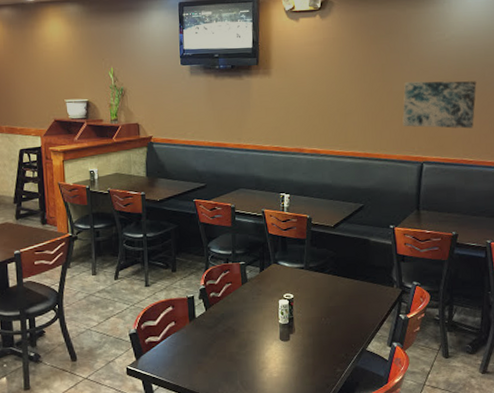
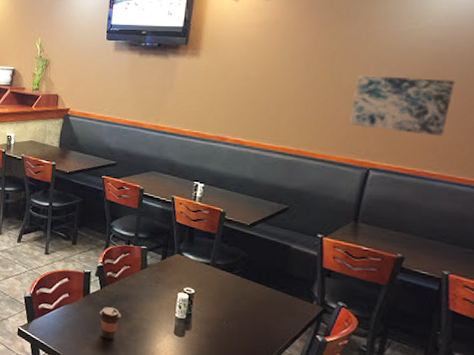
coffee cup: none [207,327,229,359] -> present [99,307,121,340]

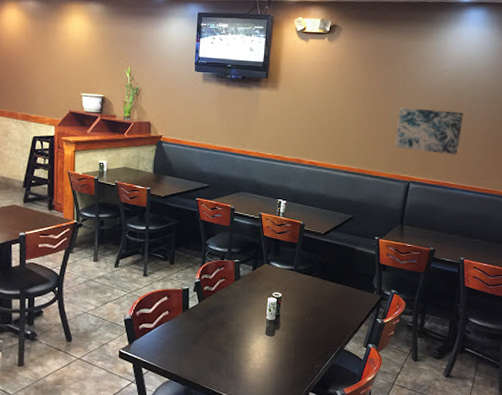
coffee cup: present [99,307,121,340] -> none [198,319,219,348]

